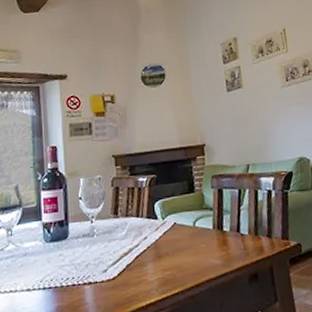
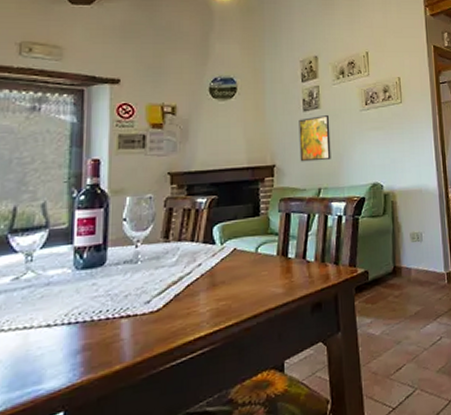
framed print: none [223,93,257,140] -> present [299,114,331,162]

